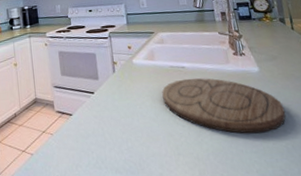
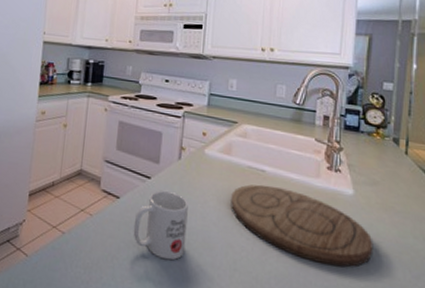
mug: none [88,100,135,159] -> present [133,190,188,261]

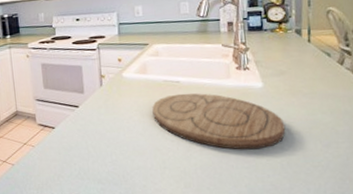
mug: present [133,190,188,261] -> none [71,114,120,171]

